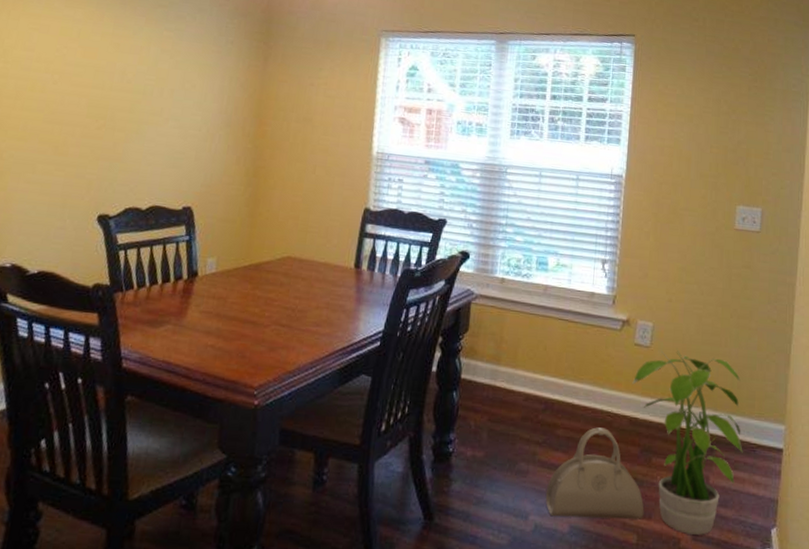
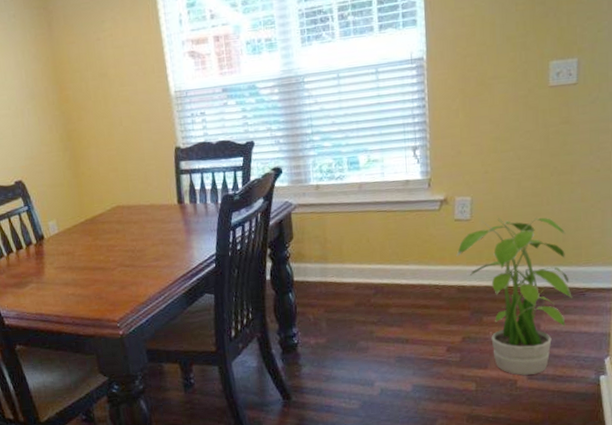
handbag: present [545,427,644,520] -> none [386,299,480,381]

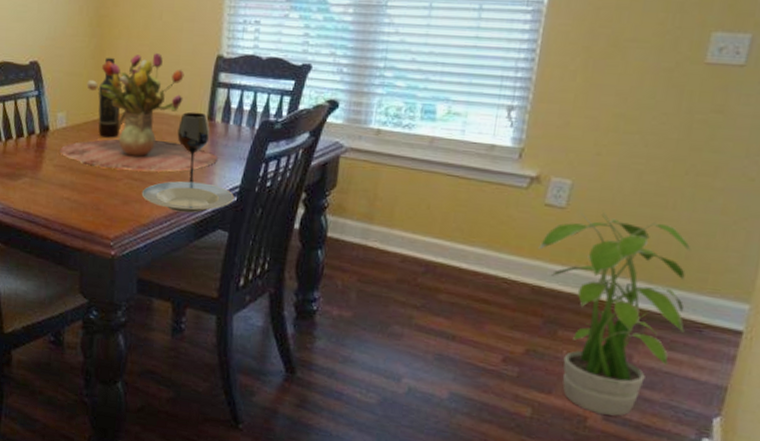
flower arrangement: none [57,154,193,263] -> present [60,53,218,172]
wine bottle: none [80,165,107,235] -> present [97,57,121,138]
plate: none [135,257,213,286] -> present [141,181,234,213]
wineglass: none [154,198,183,259] -> present [177,111,210,183]

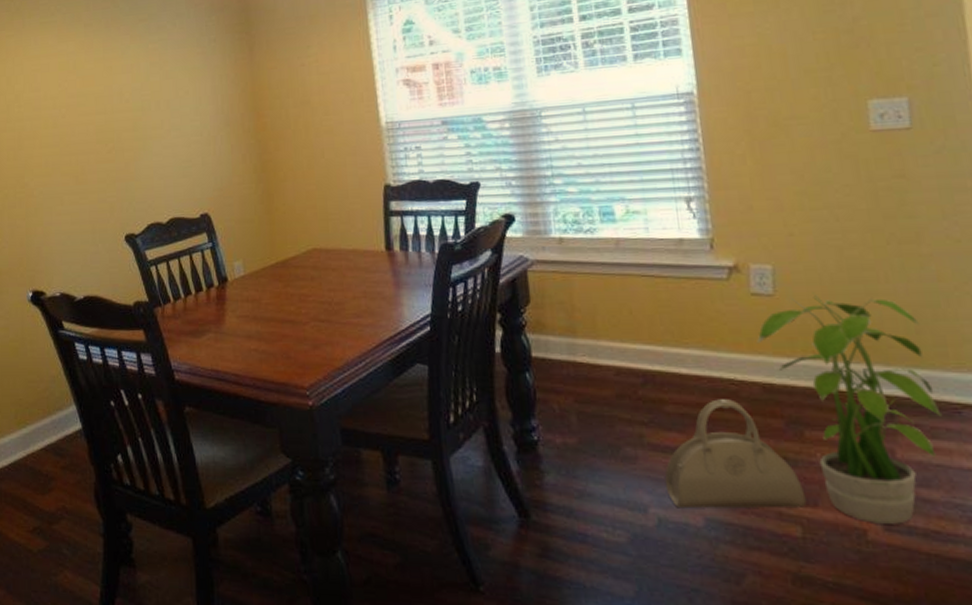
flower arrangement: present [60,53,218,172] -> none [241,190,403,314]
wine bottle: present [97,57,121,138] -> none [272,200,300,281]
plate: present [141,181,234,213] -> none [330,315,427,350]
wineglass: present [177,111,210,183] -> none [357,243,391,317]
handbag: none [421,294,544,394] -> present [664,399,807,509]

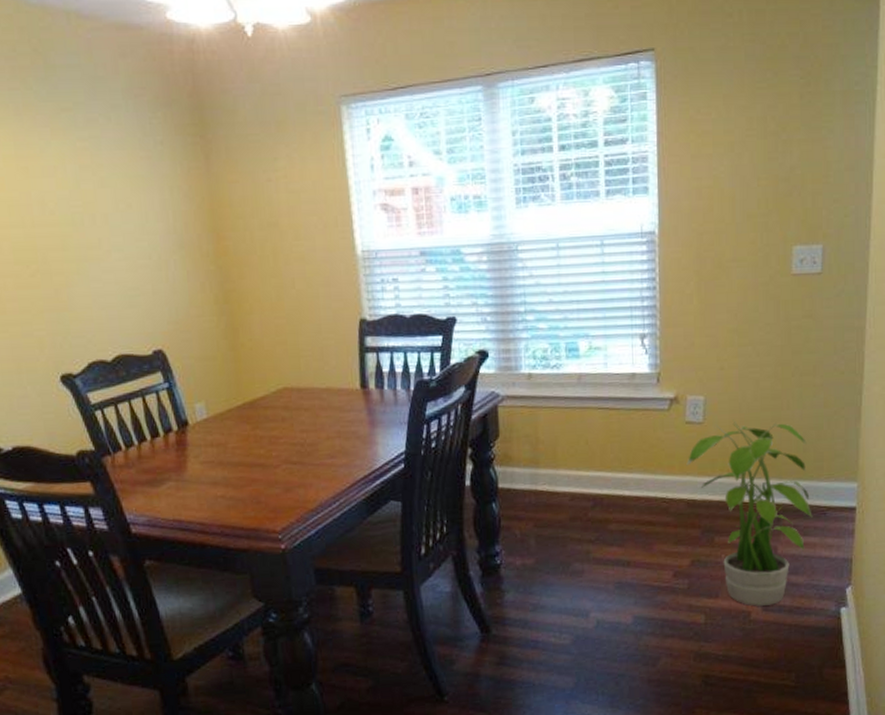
handbag: present [664,399,807,509] -> none [604,515,710,611]

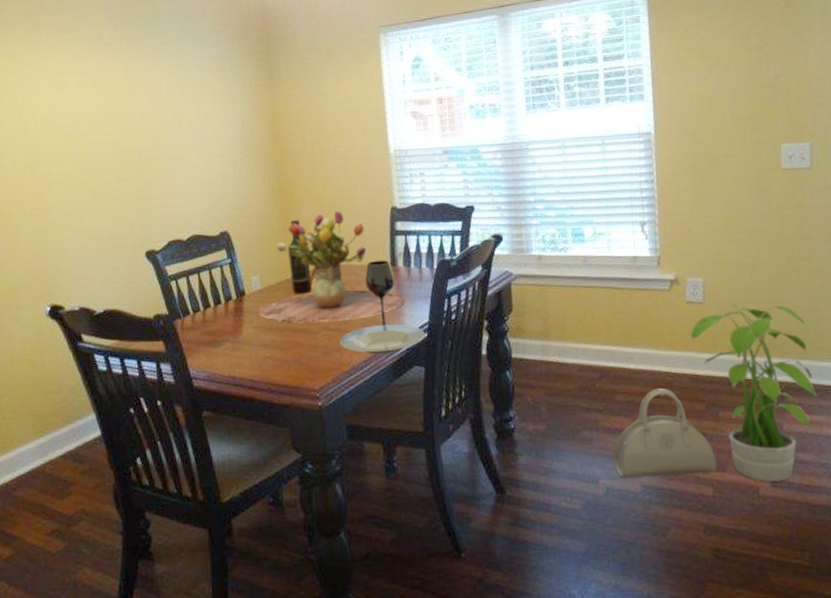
flower arrangement: none [204,324,378,457] -> present [257,211,405,324]
wine bottle: none [238,334,270,423] -> present [288,219,313,294]
plate: none [303,454,401,490] -> present [339,324,425,355]
wineglass: none [331,381,366,457] -> present [365,260,395,326]
handbag: none [604,515,710,611] -> present [612,388,718,479]

